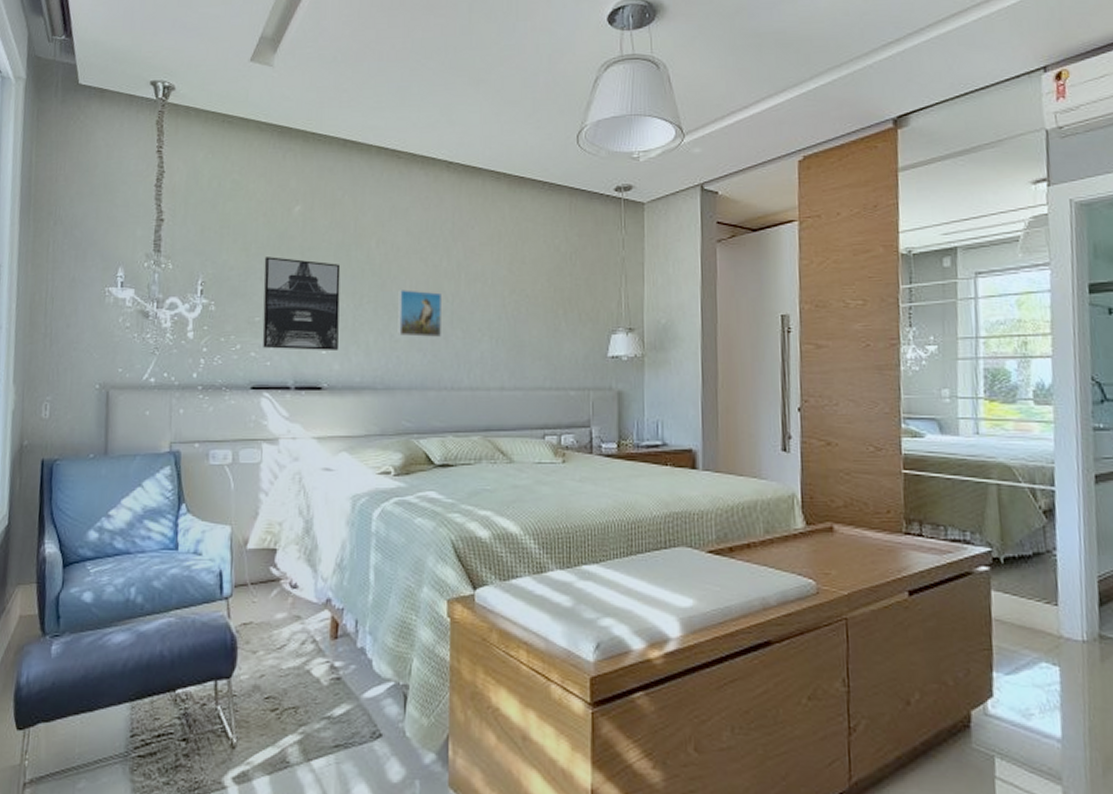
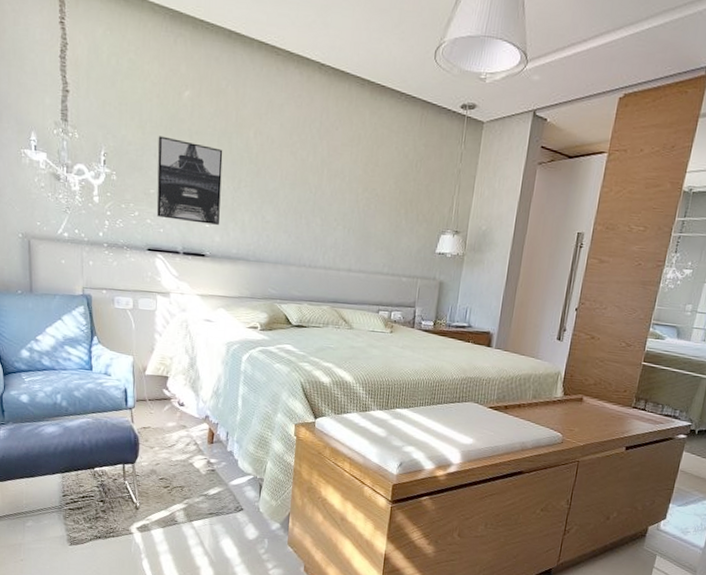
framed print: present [398,290,441,338] -> none [268,178,306,223]

